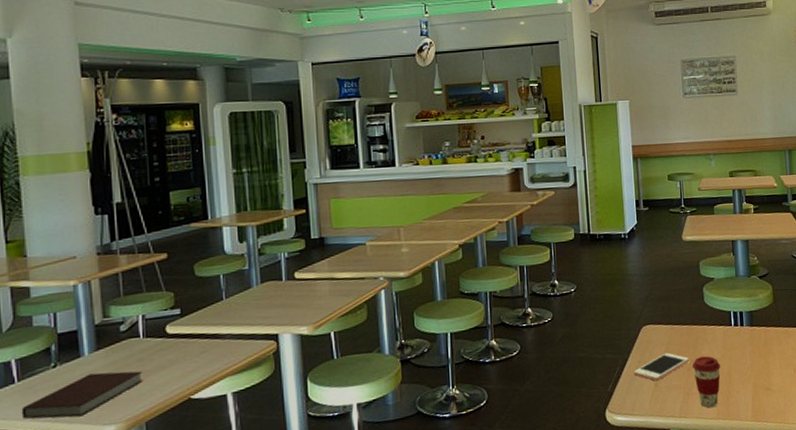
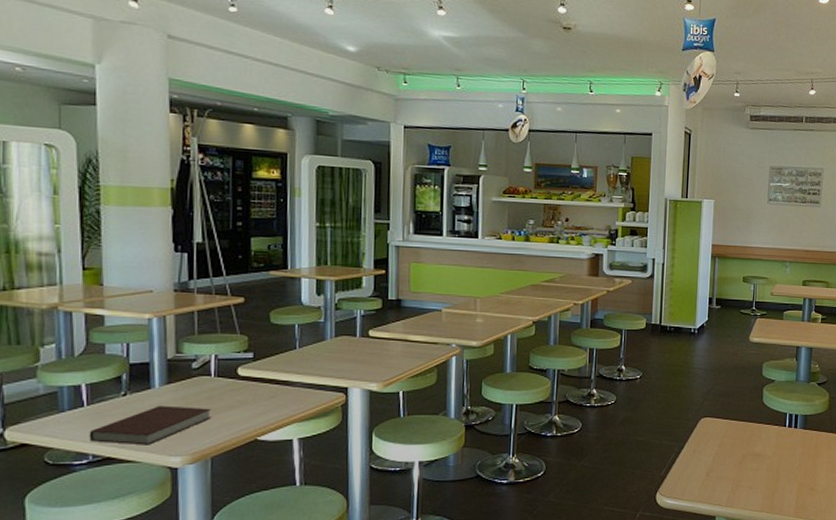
cell phone: present [633,352,689,381] -> none [687,445,741,471]
coffee cup: present [692,356,721,408] -> none [743,452,771,501]

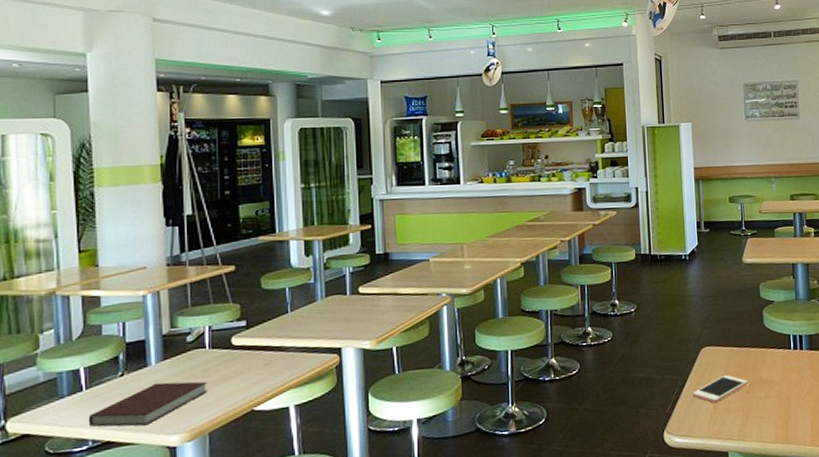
cell phone: none [687,445,741,471] -> present [692,374,748,403]

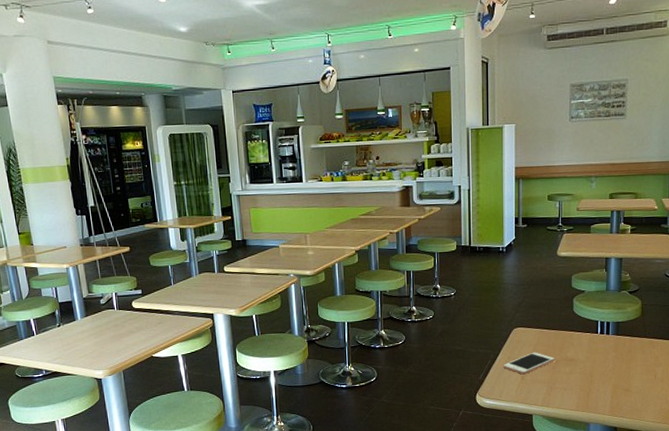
notebook: present [88,381,209,427] -> none [40,332,120,363]

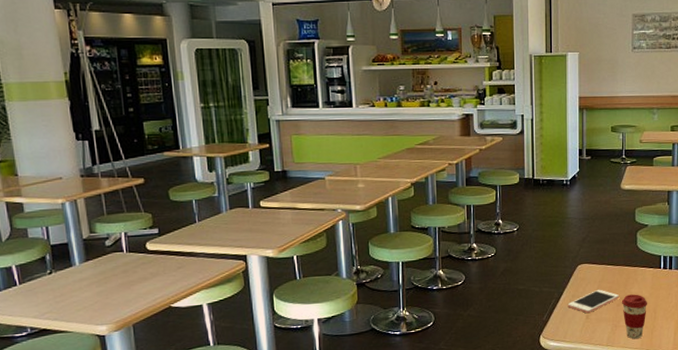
coffee cup: none [556,357,584,401] -> present [621,294,648,339]

